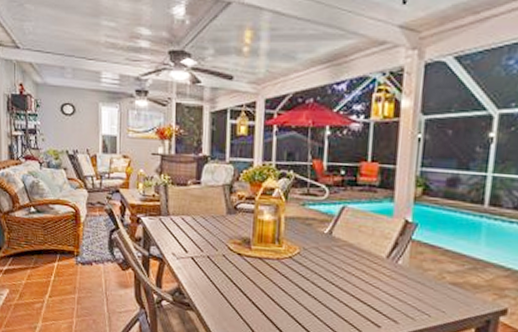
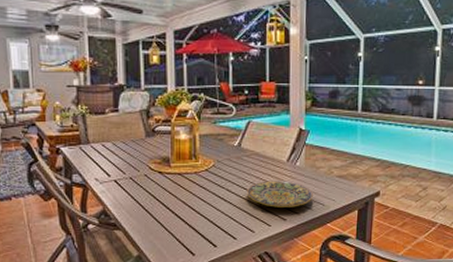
plate: none [335,277,417,314] -> present [247,181,313,207]

